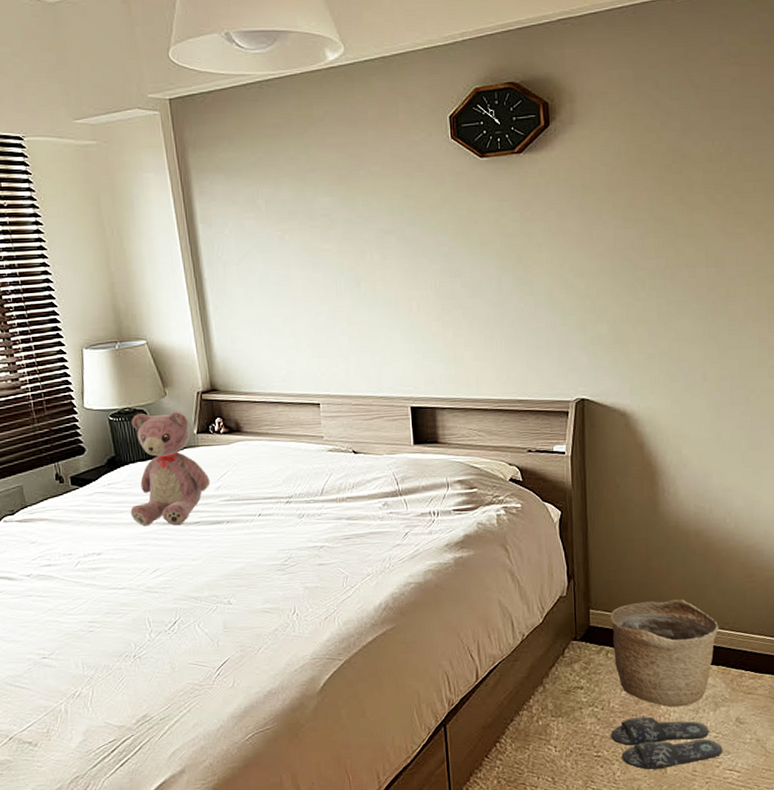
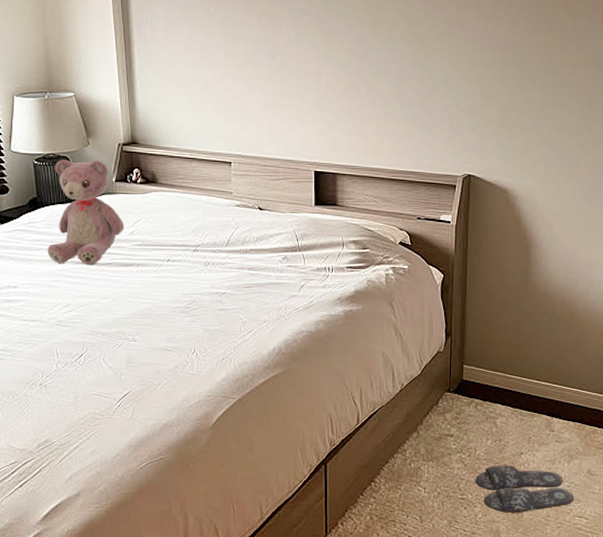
basket: present [610,599,719,708] -> none [481,360,577,458]

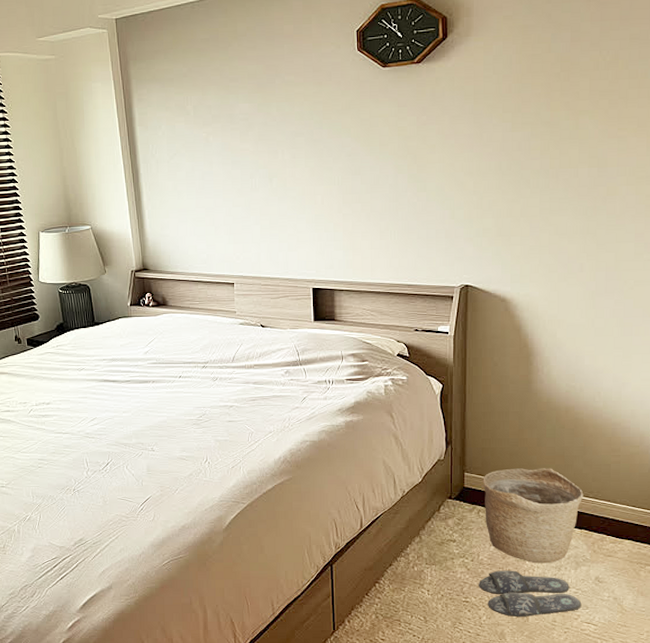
teddy bear: present [47,159,125,266] -> none [74,286,140,383]
basket: none [481,360,577,458] -> present [483,468,584,564]

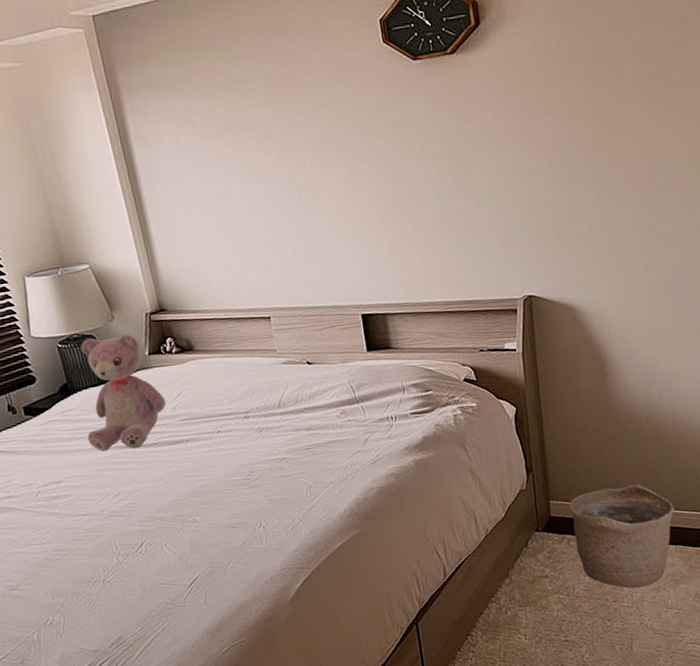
teddy bear: none [74,286,140,383] -> present [81,333,167,451]
slippers: present [479,570,582,617] -> none [577,599,685,650]

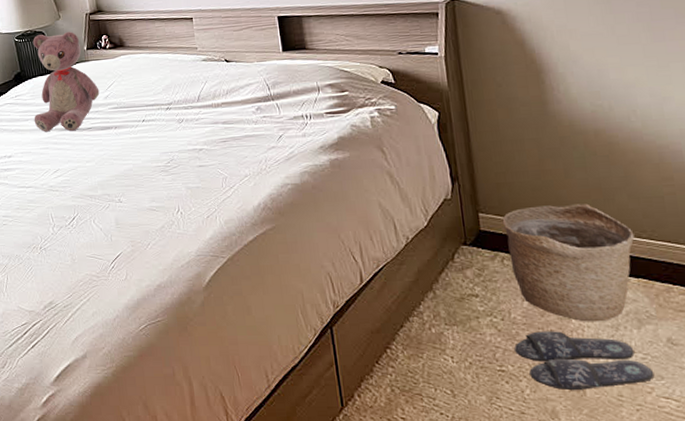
slippers: none [577,599,685,650] -> present [514,331,654,390]

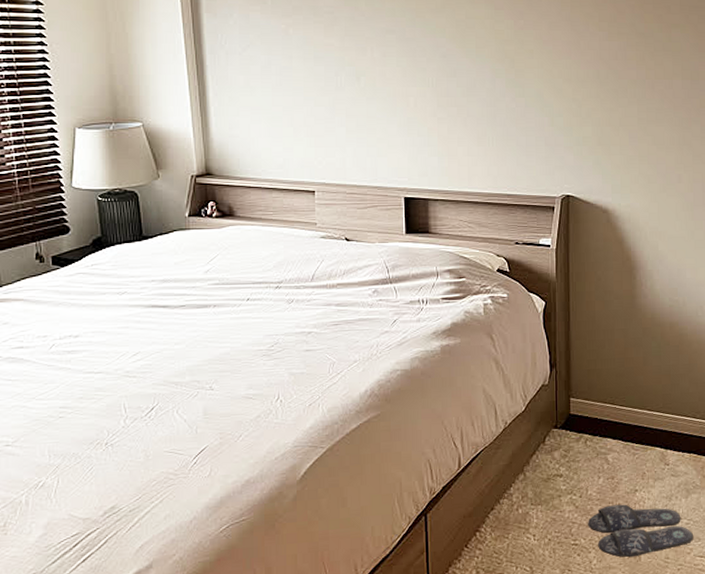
teddy bear: present [33,31,100,132] -> none [113,193,199,309]
basket: present [502,203,635,322] -> none [589,388,691,495]

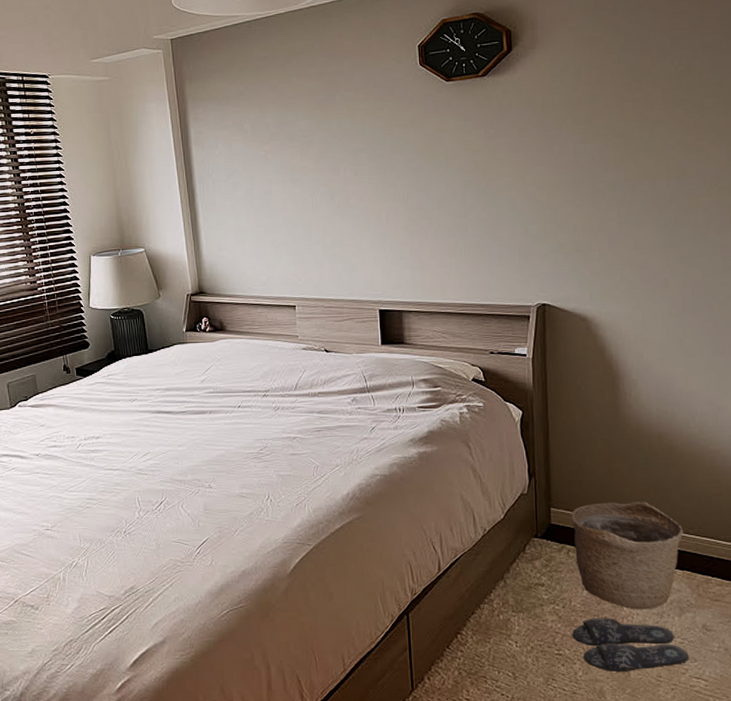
basket: none [589,388,691,495] -> present [571,501,684,610]

